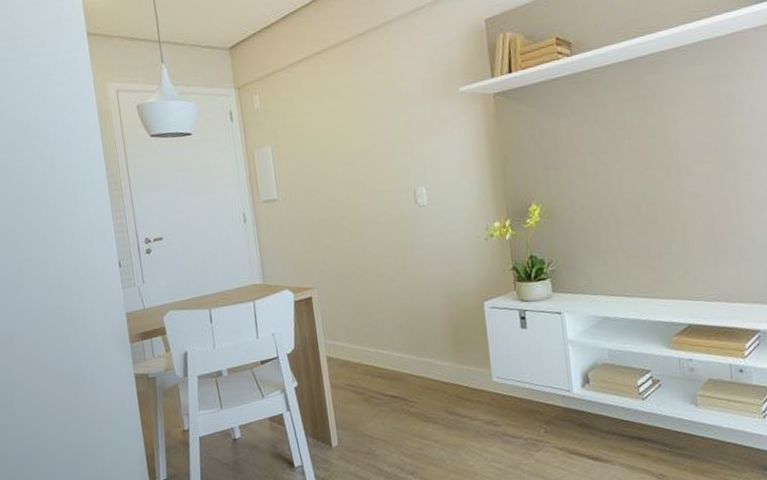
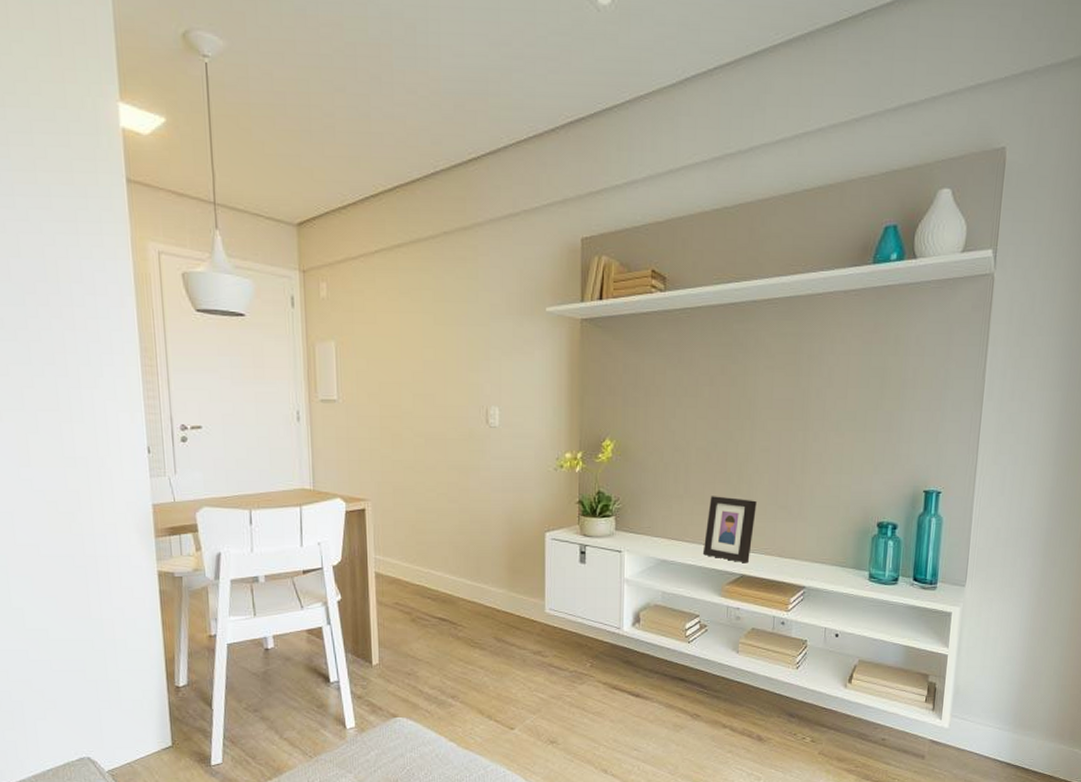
picture frame: none [644,247,695,312] -> present [703,496,757,563]

